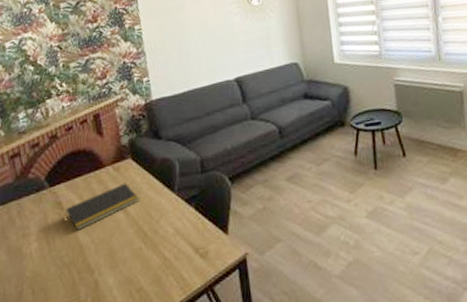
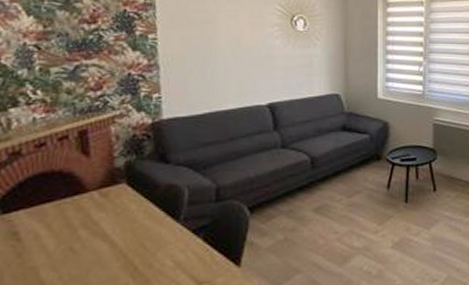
notepad: present [66,182,139,231] -> none [23,210,132,266]

